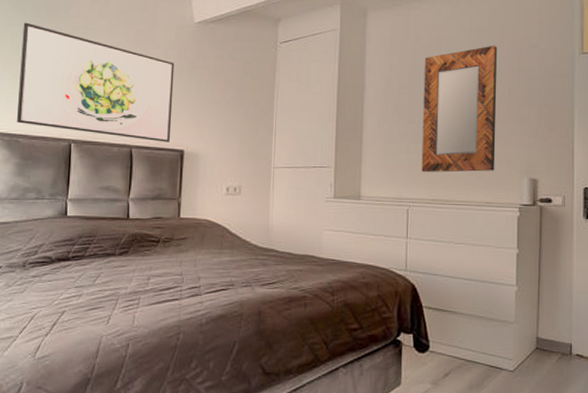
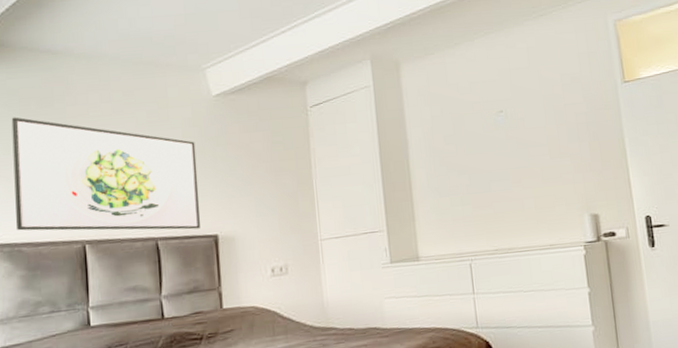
home mirror: present [421,45,498,172] -> none [466,84,555,223]

